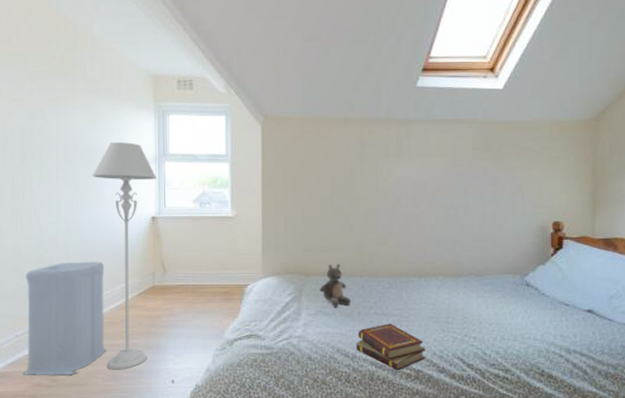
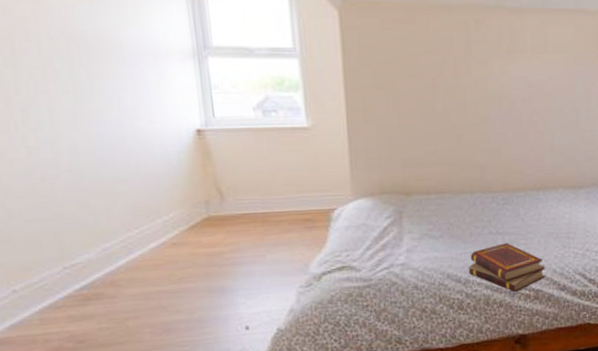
laundry basket: present [22,261,106,375] -> none [14,189,151,339]
floor lamp: present [92,141,157,370] -> none [99,28,210,322]
teddy bear: present [320,263,351,307] -> none [424,179,462,229]

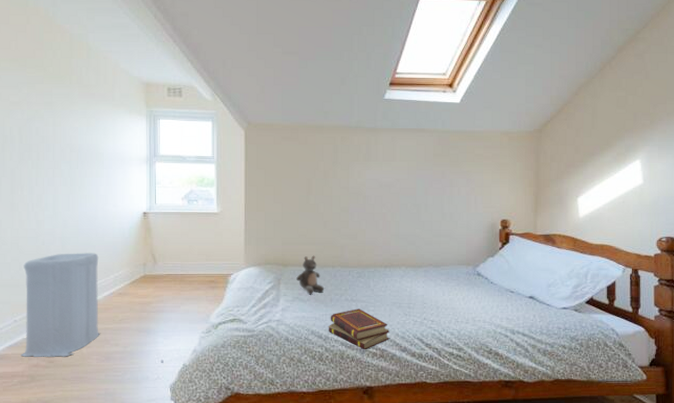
laundry basket: none [14,189,151,339] -> present [21,253,100,357]
teddy bear: none [424,179,462,229] -> present [296,255,325,294]

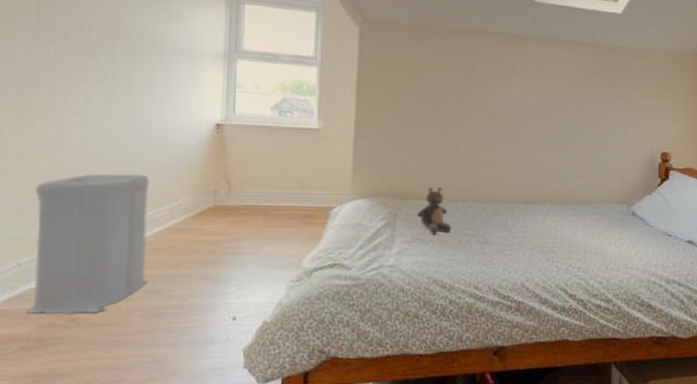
book set: present [328,309,389,350] -> none [454,252,528,303]

